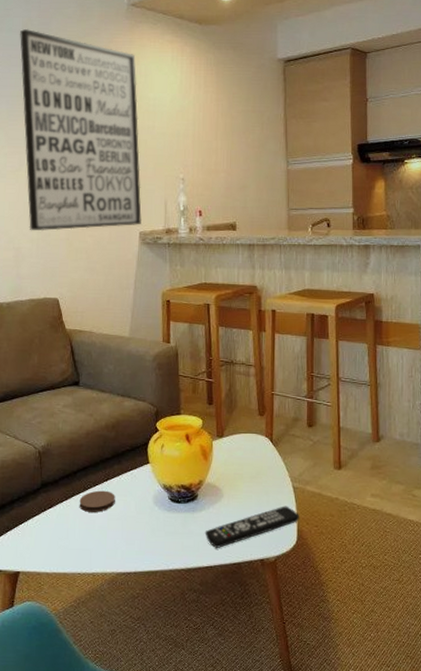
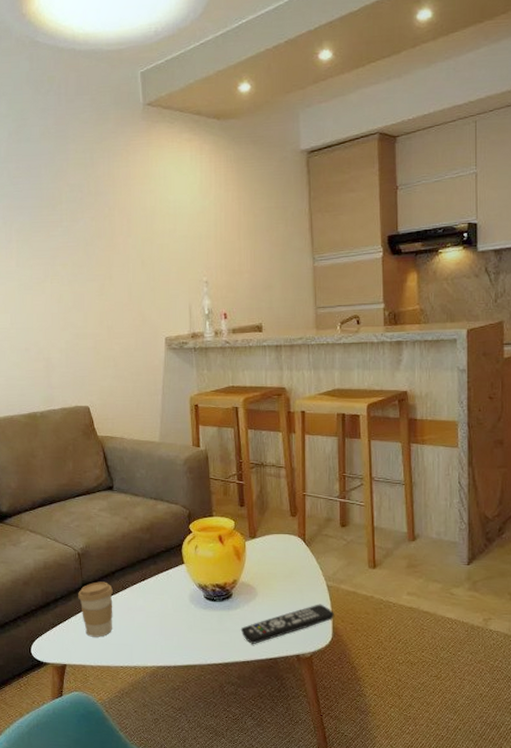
wall art: present [20,28,142,231] -> none [38,137,167,341]
coffee cup: none [36,482,74,542] -> present [78,581,113,637]
coaster: present [79,490,115,512] -> none [118,589,153,610]

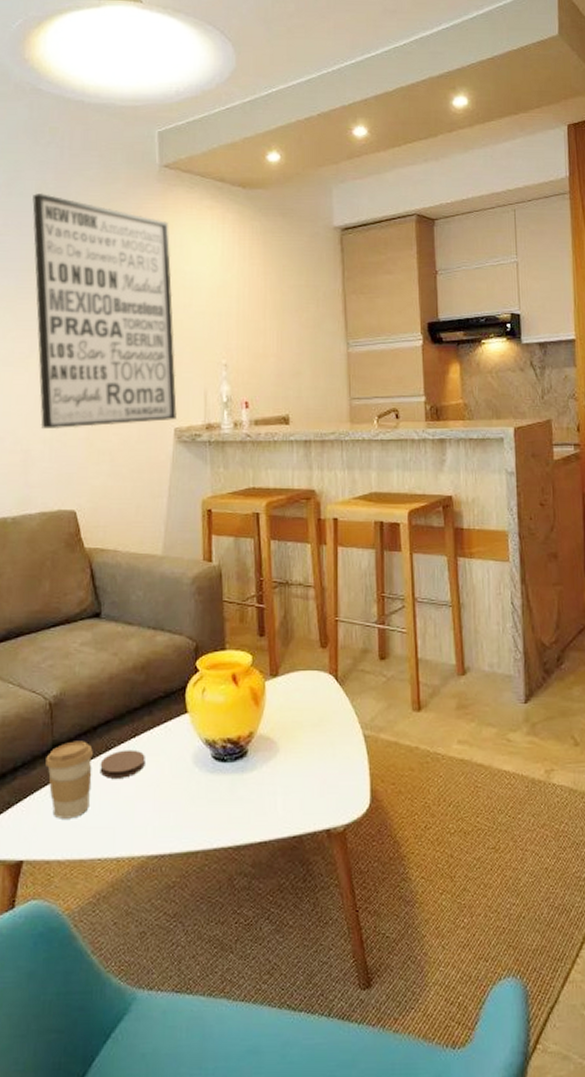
wall art: none [38,137,167,341] -> present [32,192,177,430]
coaster: none [118,589,153,610] -> present [100,749,145,778]
remote control: present [240,604,334,644] -> none [257,759,372,818]

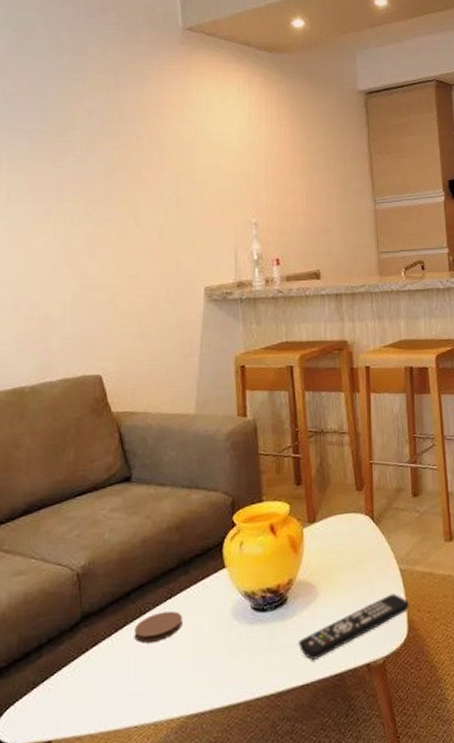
wall art: present [32,192,177,430] -> none [46,52,207,294]
coffee cup: present [45,741,93,819] -> none [74,608,126,692]
remote control: none [257,759,372,818] -> present [298,593,409,660]

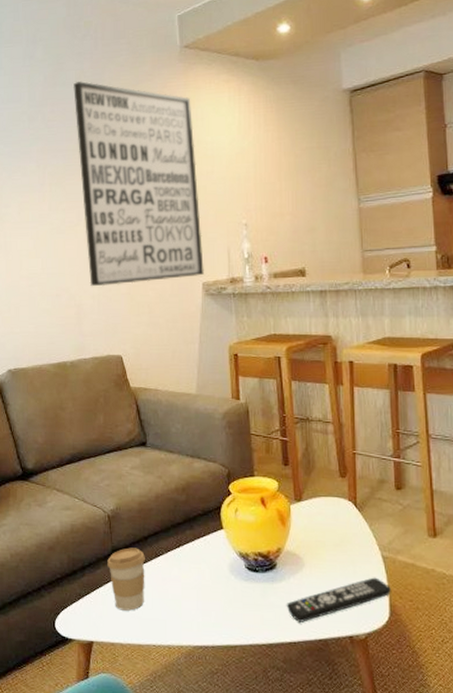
wall art: none [46,52,207,294] -> present [73,80,204,287]
coffee cup: none [74,608,126,692] -> present [107,547,145,611]
coaster: present [134,610,182,643] -> none [151,557,189,581]

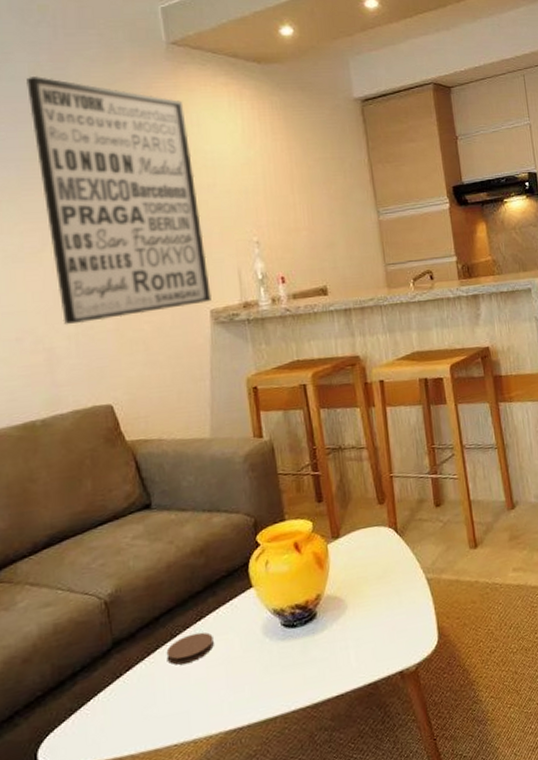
coffee cup: present [107,547,145,611] -> none [107,633,160,715]
coaster: none [151,557,189,581] -> present [166,632,214,665]
remote control: present [286,577,391,622] -> none [330,602,438,671]

